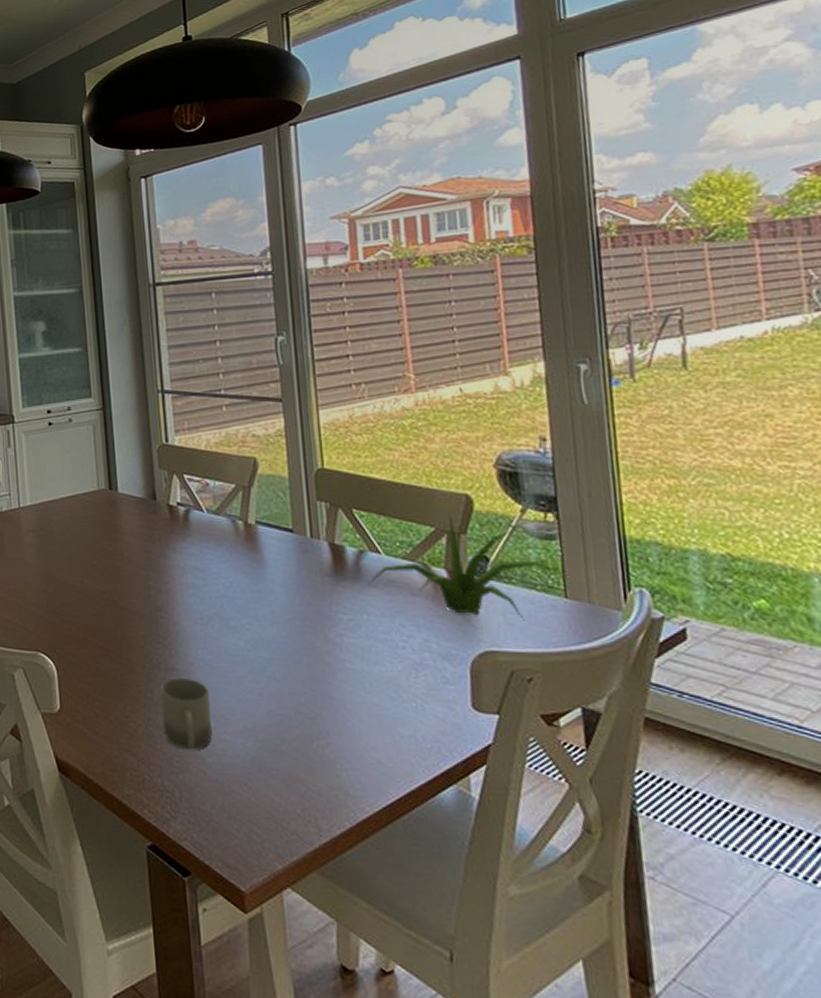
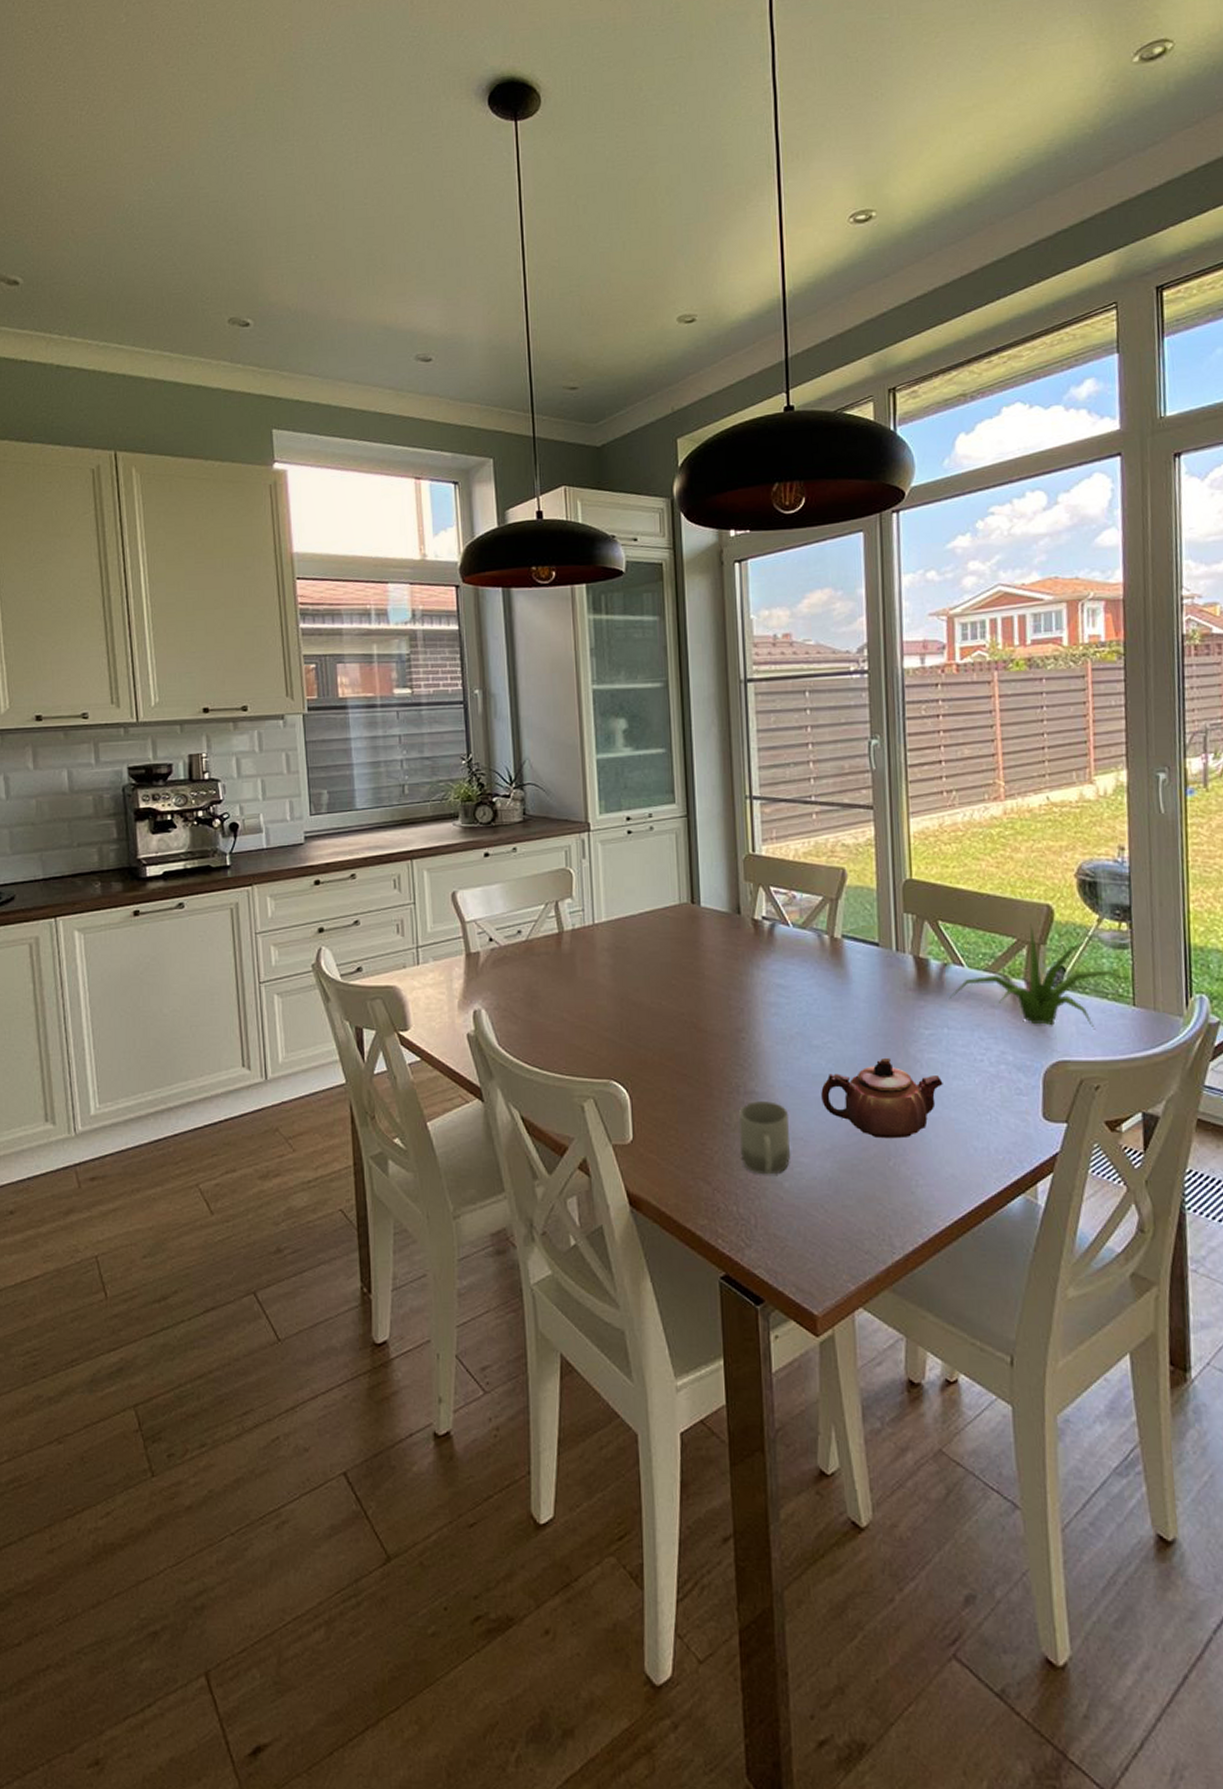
teapot: none [240,640,365,722] -> present [821,1057,943,1139]

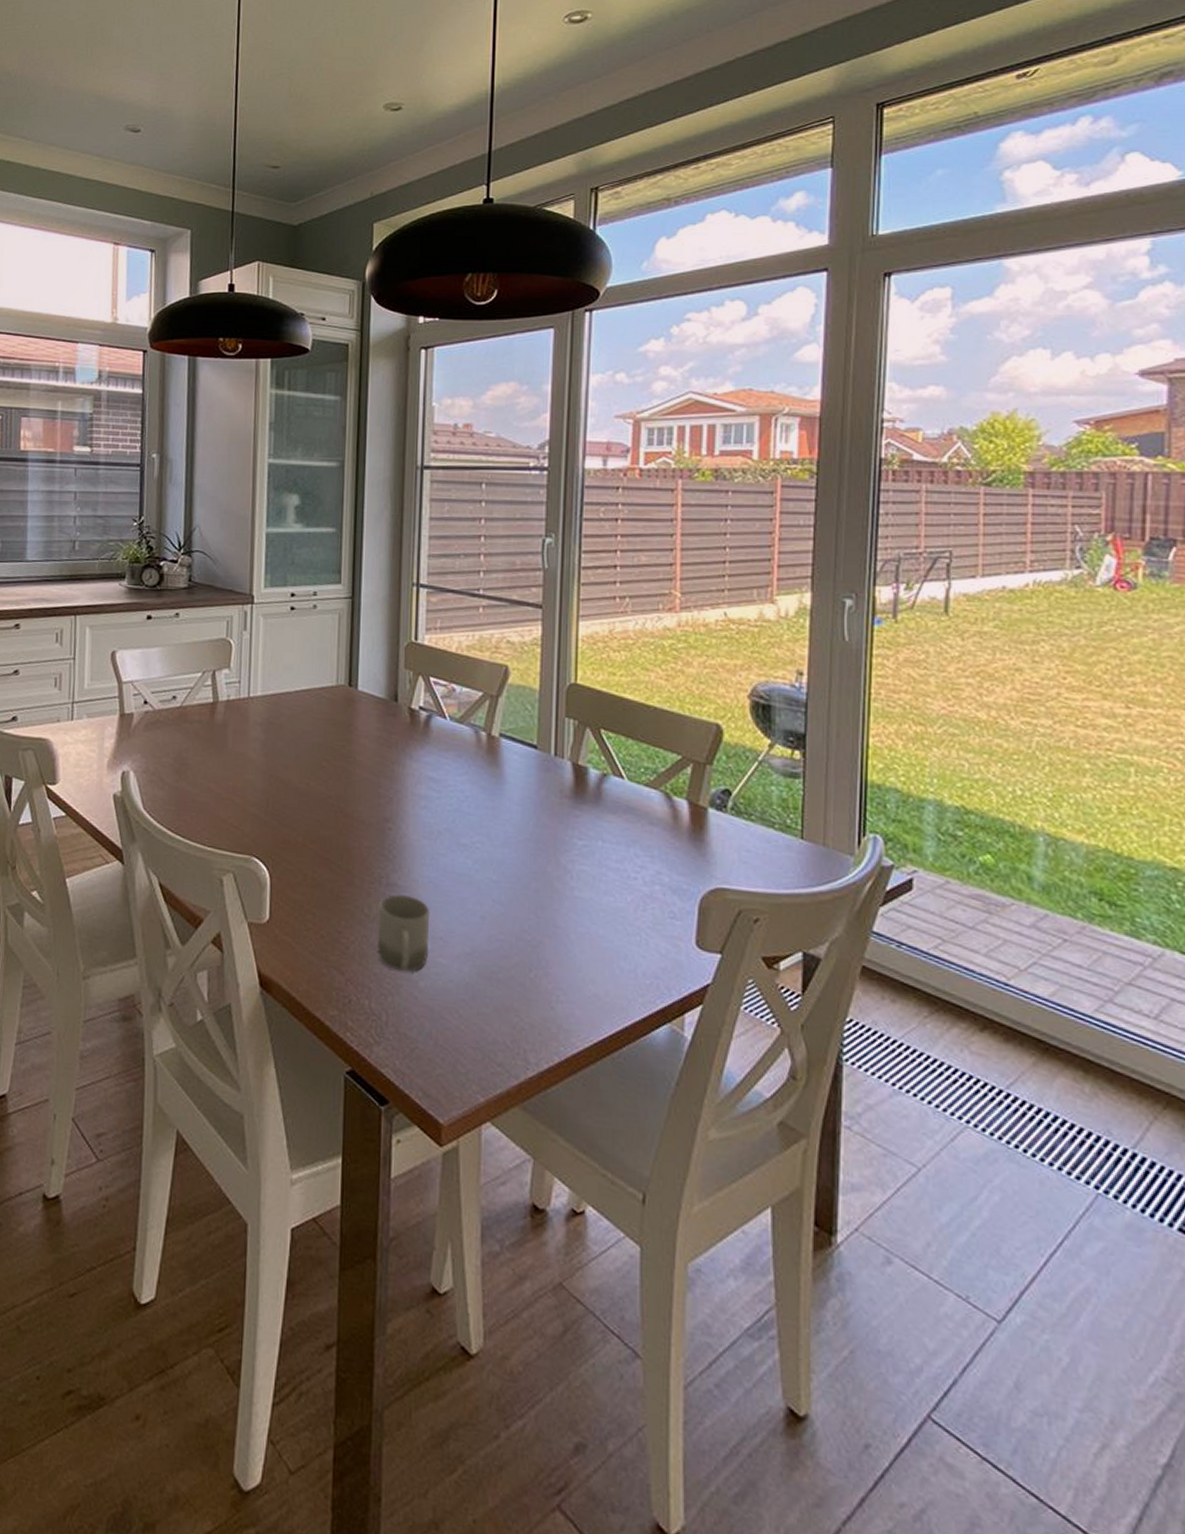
teapot: present [821,1057,943,1139] -> none [465,864,593,950]
plant: present [948,923,1137,1030] -> none [605,741,806,860]

